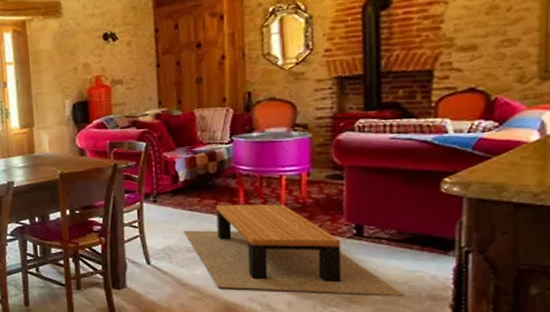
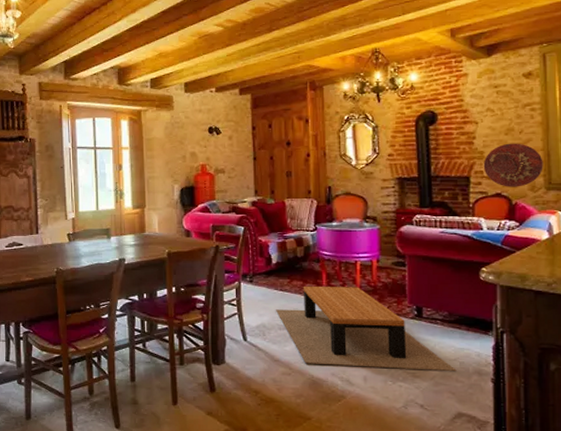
decorative platter: none [452,23,539,80] -> present [483,143,543,187]

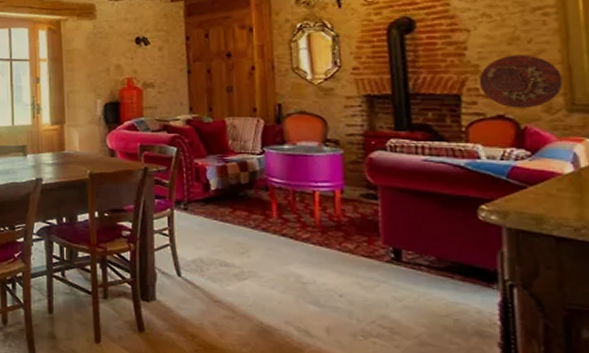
coffee table: present [276,285,457,372] -> none [216,217,450,331]

